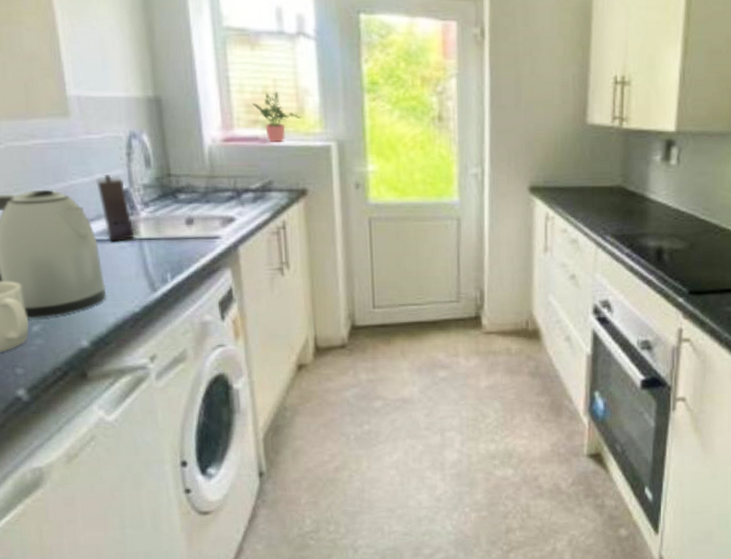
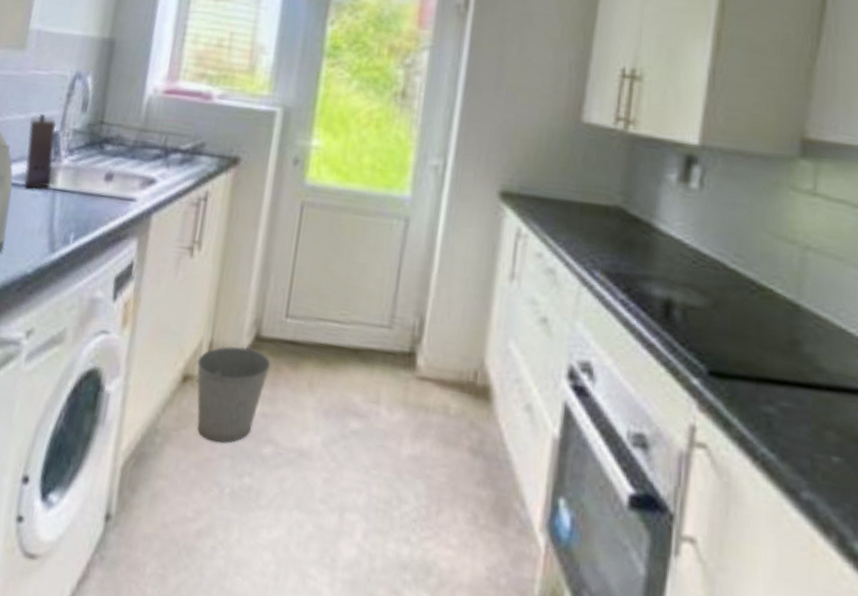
potted plant: present [253,92,301,142] -> none [204,46,251,101]
bucket: none [307,333,369,407] -> present [195,343,271,444]

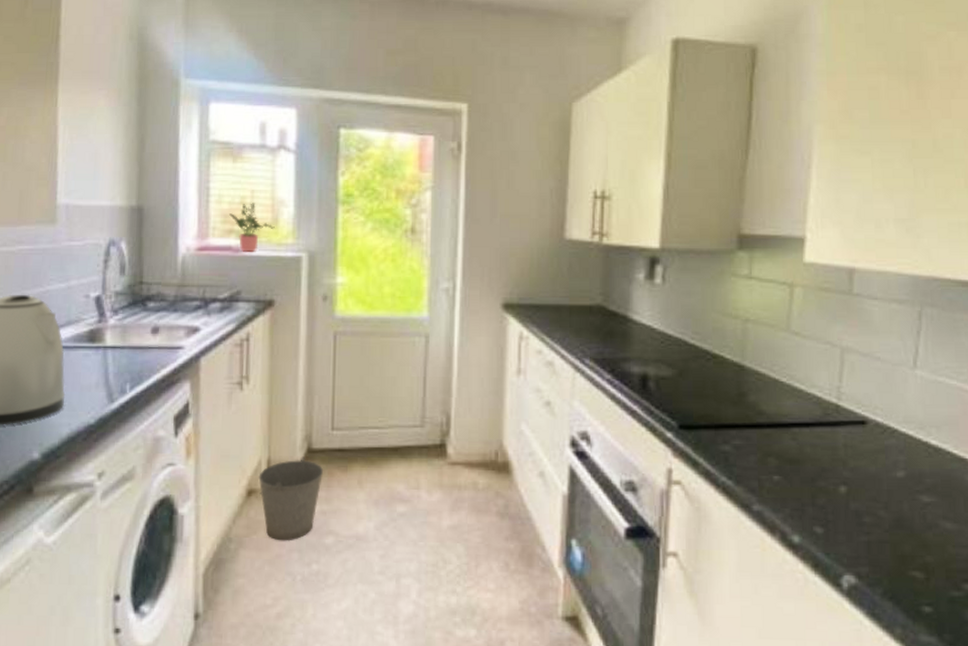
soap dispenser: present [23,114,57,189] -> none [70,281,101,349]
potted plant: none [204,46,251,101] -> present [229,203,275,252]

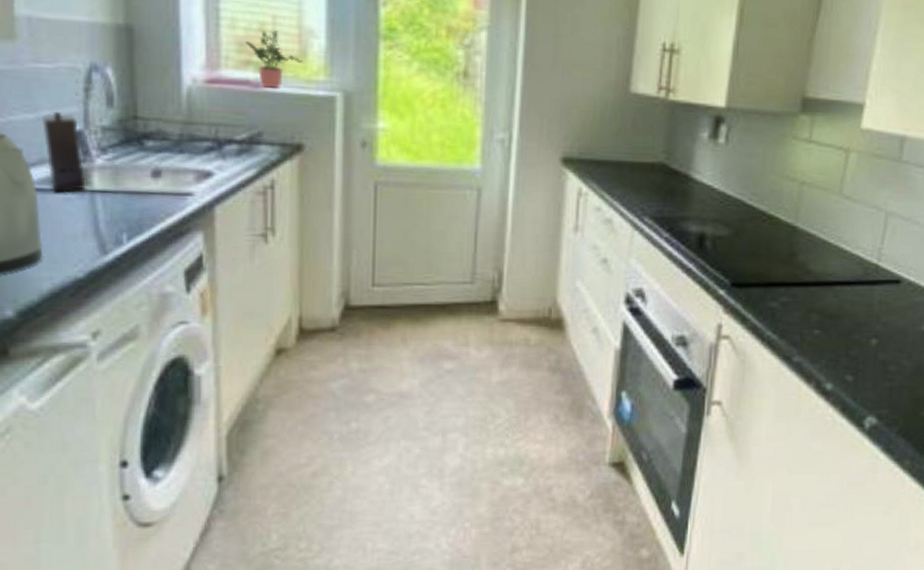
soap dispenser: none [70,281,101,349] -> present [41,112,86,192]
bucket: present [258,456,324,541] -> none [288,313,364,401]

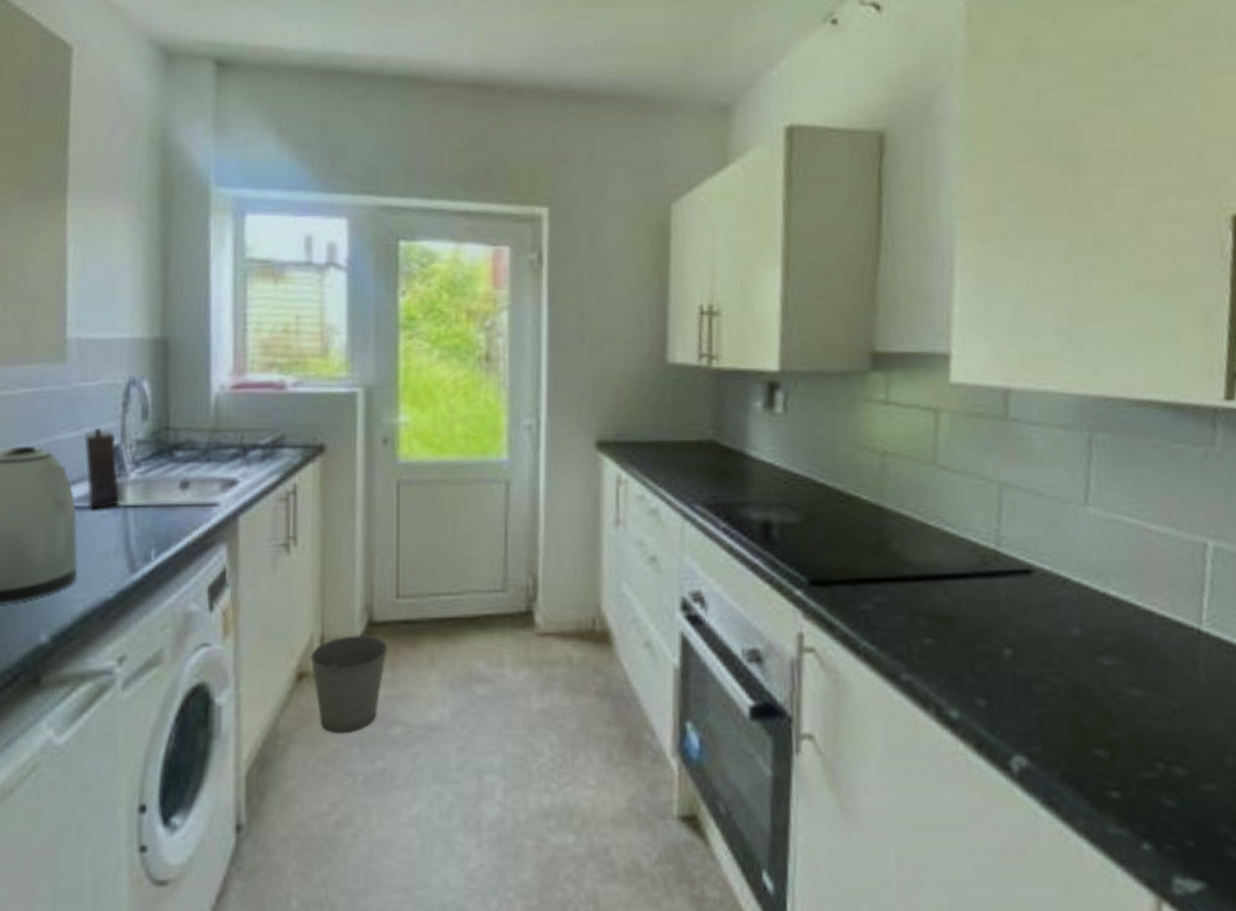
potted plant: present [246,30,303,88] -> none [270,330,325,388]
bucket: none [288,313,364,401] -> present [310,631,388,734]

